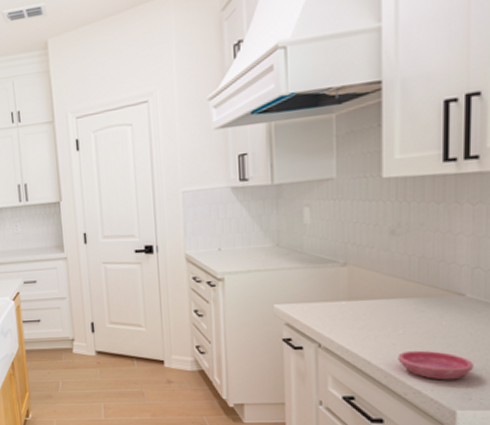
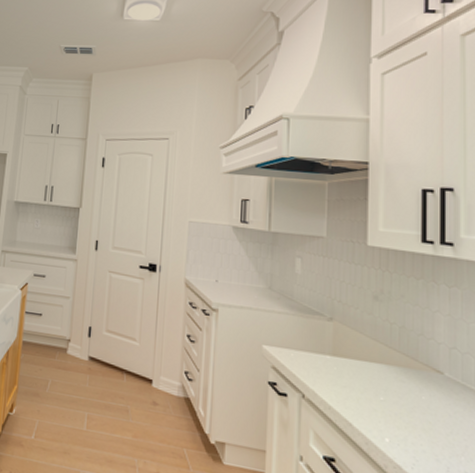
saucer: present [398,350,473,380] -> none [379,419,453,462]

